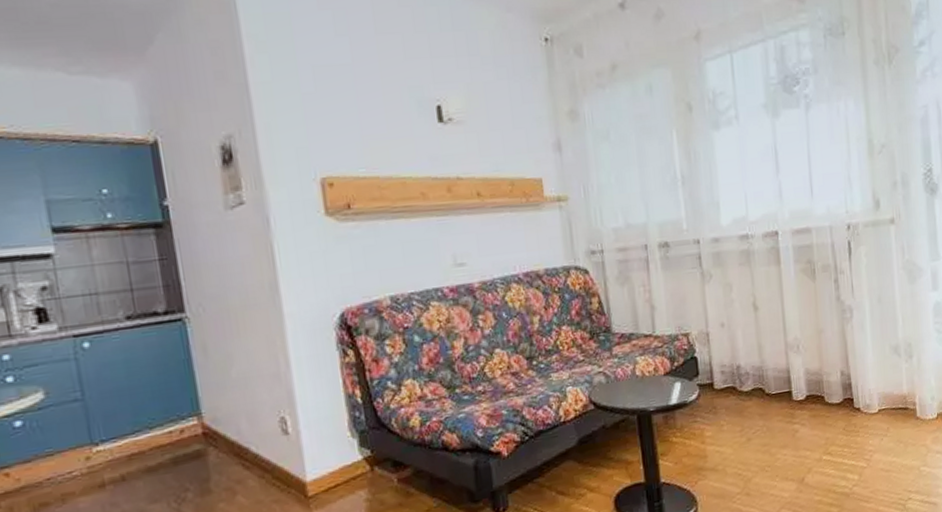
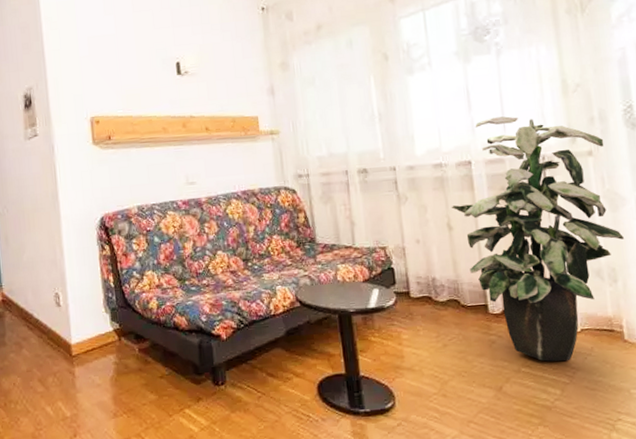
indoor plant: none [757,180,921,447] -> present [451,116,625,362]

